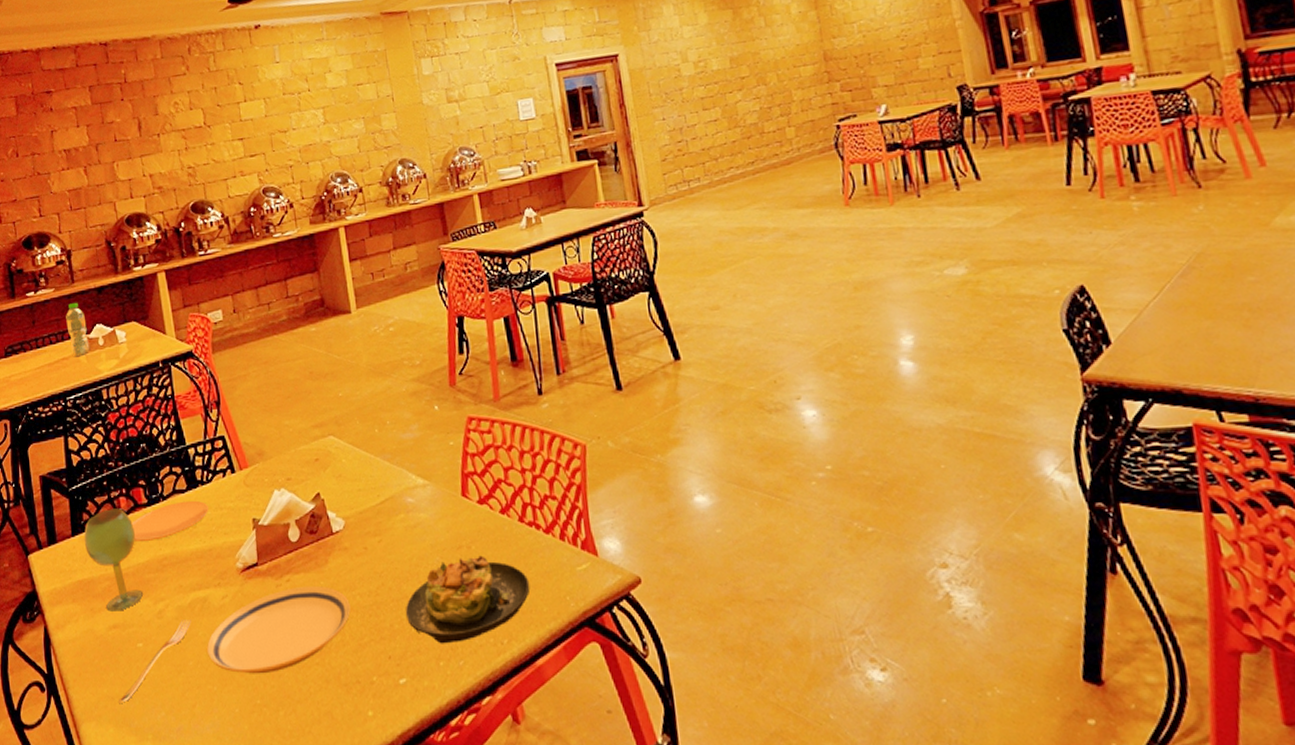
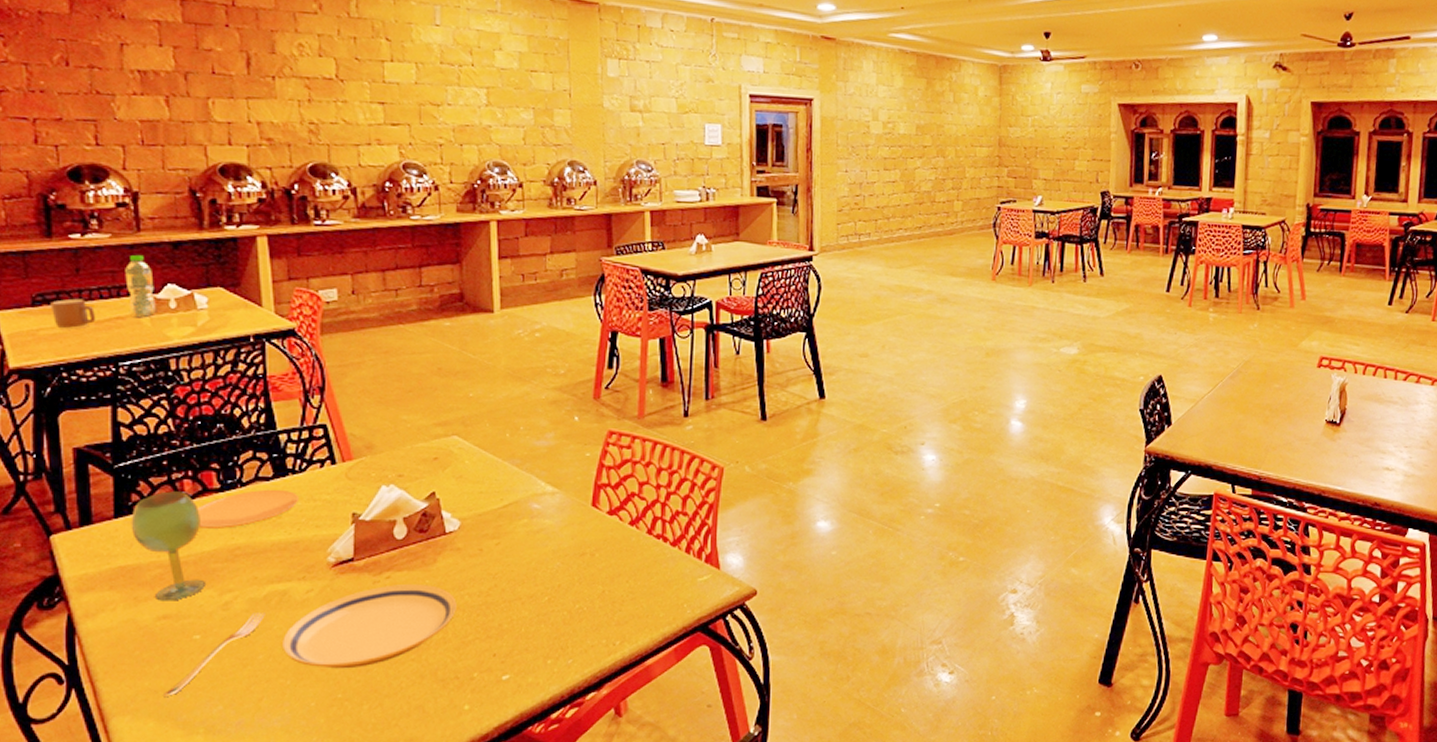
mug: none [17,346,49,374] -> present [50,298,96,330]
salad: present [405,555,530,644] -> none [516,563,650,644]

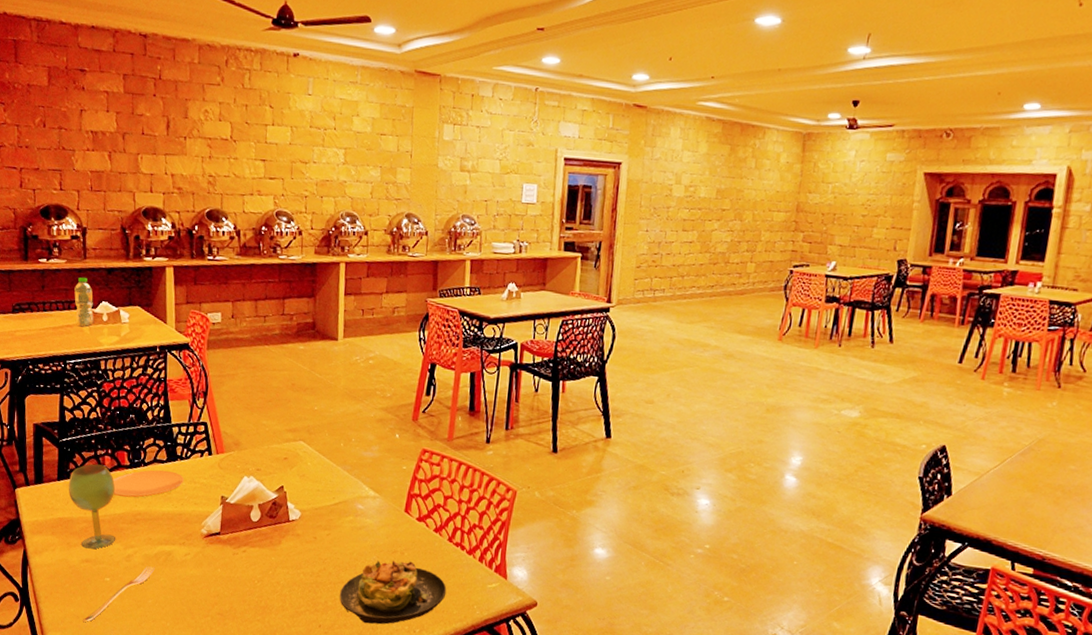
mug: present [50,298,96,330] -> none [24,308,54,333]
plate: present [283,585,457,669] -> none [166,557,294,621]
salad: none [516,563,650,644] -> present [339,560,447,625]

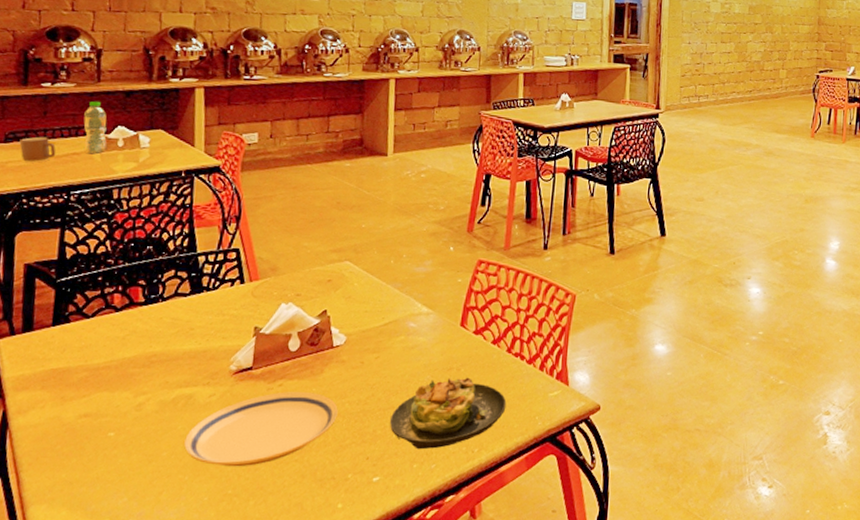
mug: none [24,308,54,333] -> present [19,136,56,163]
wine glass: present [68,463,116,549] -> none [65,303,126,401]
fork: present [83,566,155,622] -> none [77,413,172,488]
plate: present [113,470,184,498] -> none [123,304,210,338]
plate: none [166,557,294,621] -> present [184,392,338,467]

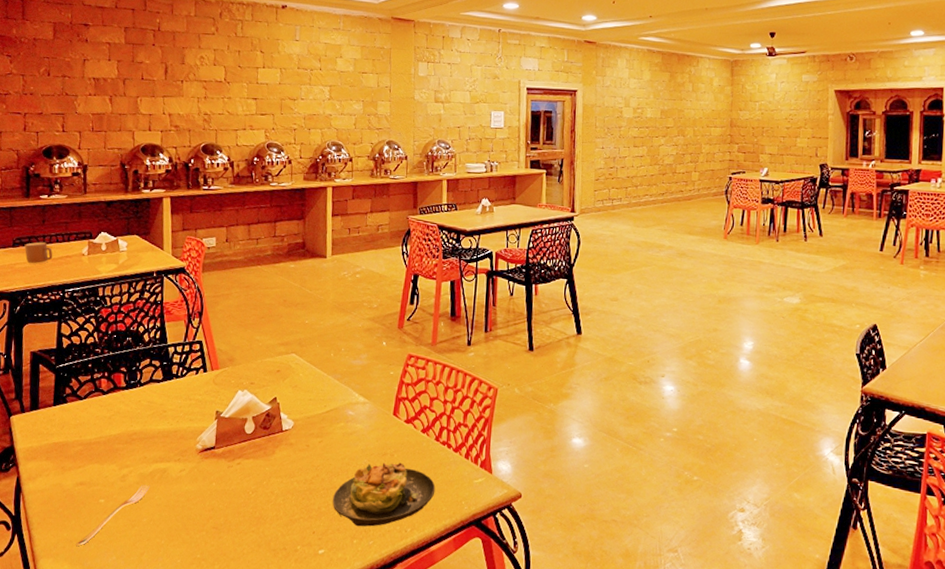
fork: none [77,413,172,488] -> present [76,485,150,546]
water bottle: present [83,101,108,155] -> none [74,210,94,257]
plate: present [184,392,338,467] -> none [160,469,288,535]

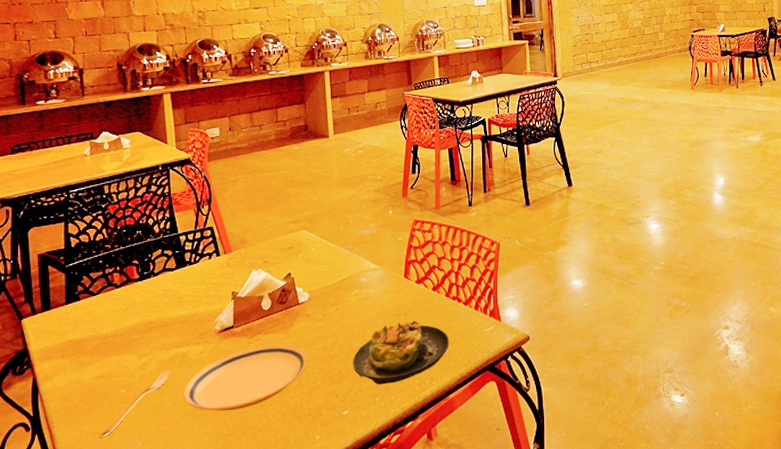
mug: present [24,242,53,265] -> none [23,146,54,169]
plate: none [160,469,288,535] -> present [184,344,308,411]

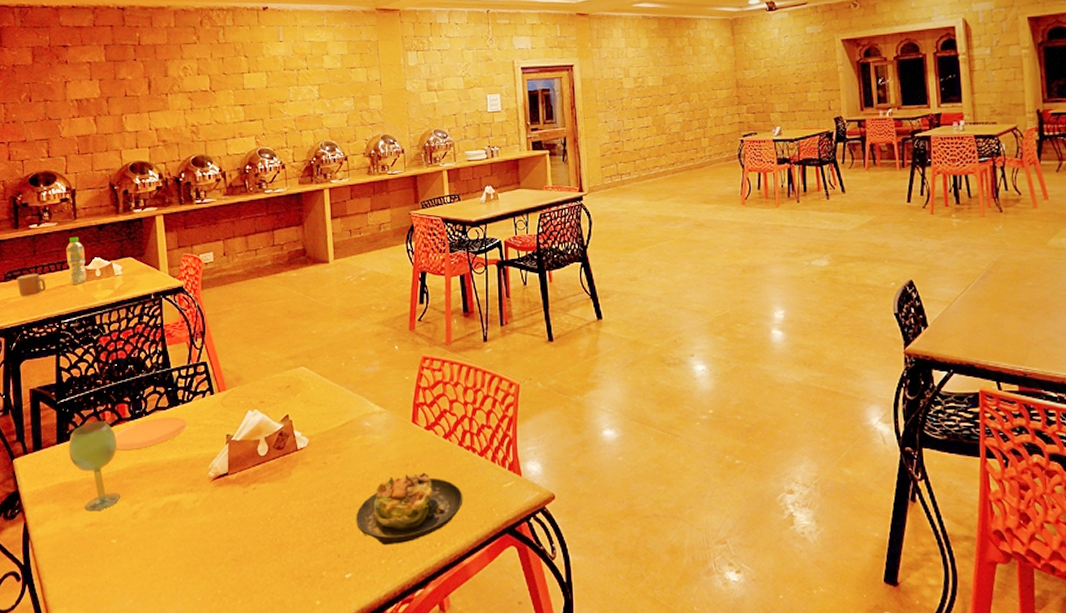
mug: none [23,146,54,169] -> present [16,273,47,297]
water bottle: none [74,112,96,158] -> present [66,236,88,285]
wine glass: none [77,282,130,365] -> present [68,421,121,511]
fork: present [100,370,171,437] -> none [90,520,163,591]
plate: none [123,277,194,309] -> present [114,417,187,450]
plate: present [184,344,308,411] -> none [176,495,308,568]

